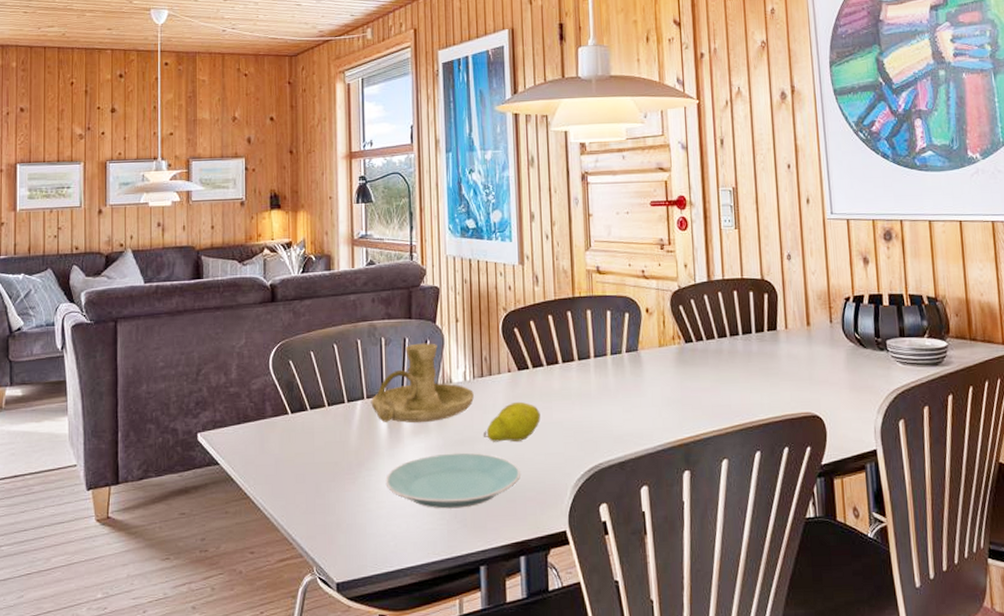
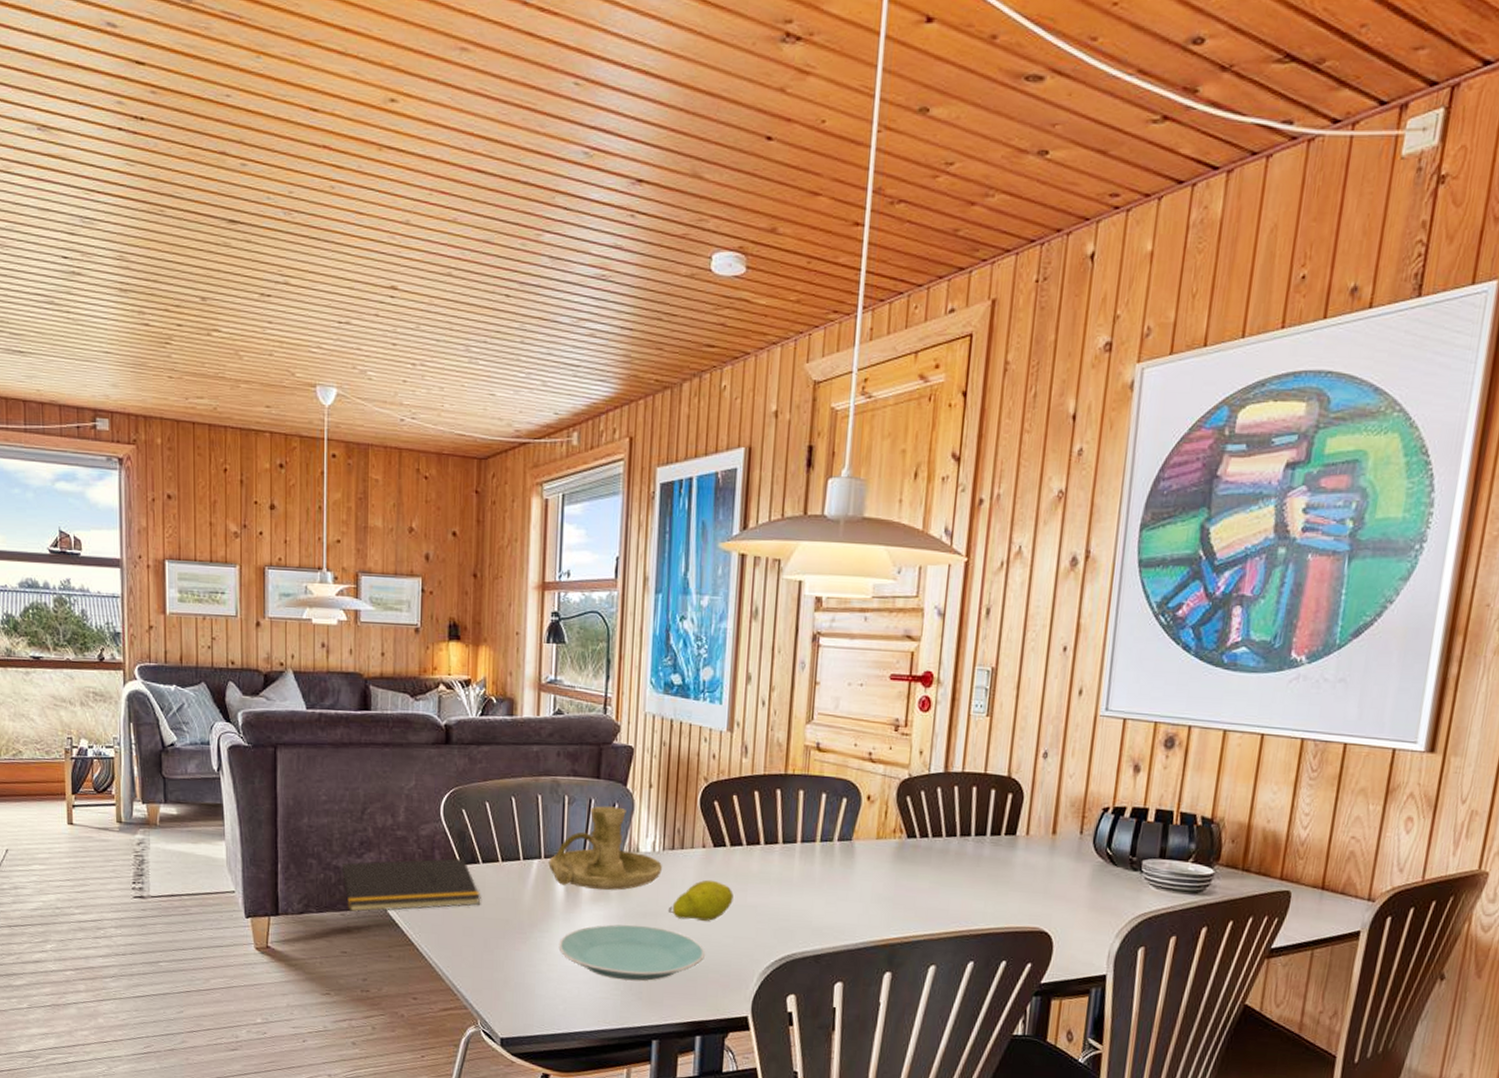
notepad: none [176,408,311,473] -> present [338,858,481,913]

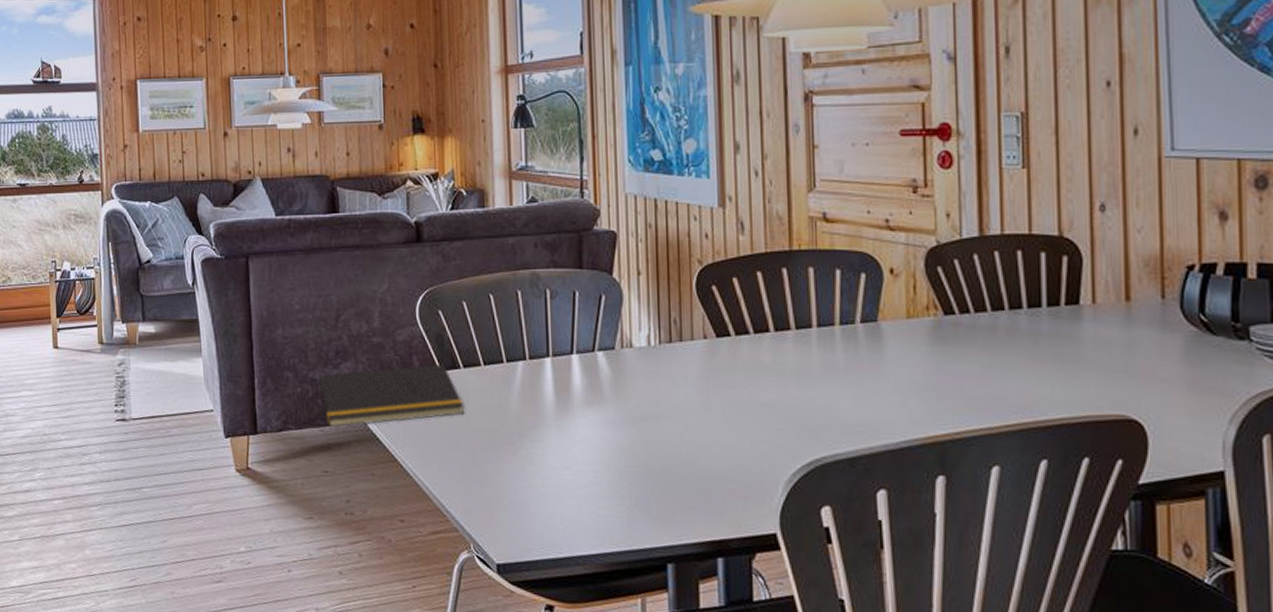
candle holder: present [548,806,662,890] -> none [534,298,660,392]
plate: present [558,924,705,981] -> none [552,429,718,495]
fruit: present [667,879,734,921] -> none [671,375,745,422]

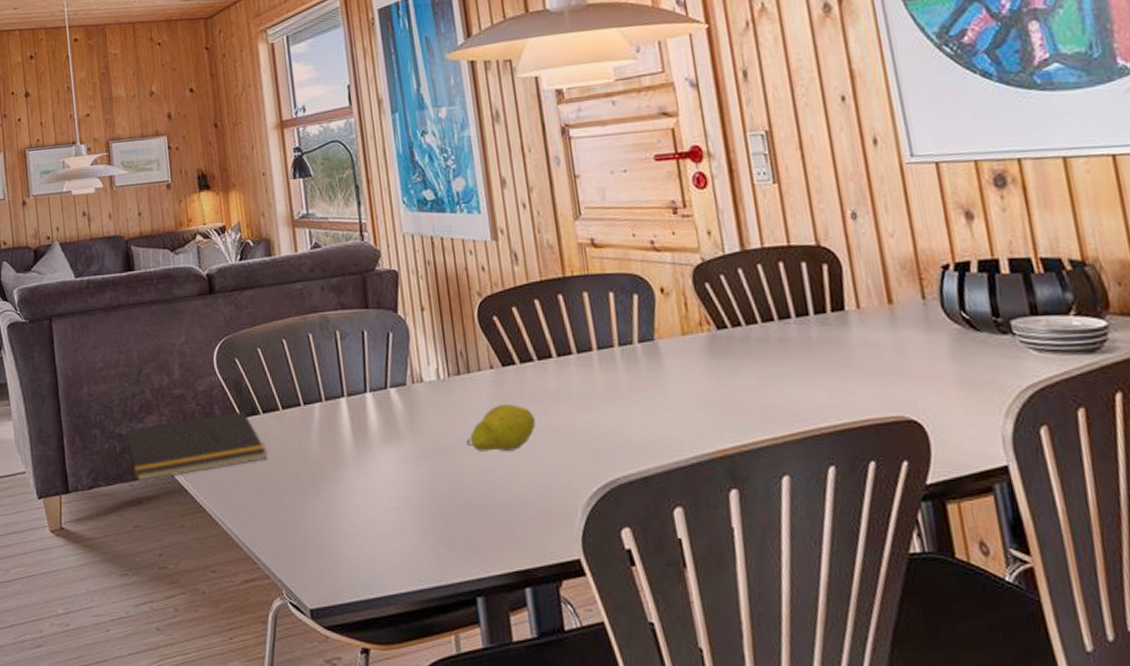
fruit: none [671,375,745,422] -> present [466,403,536,452]

